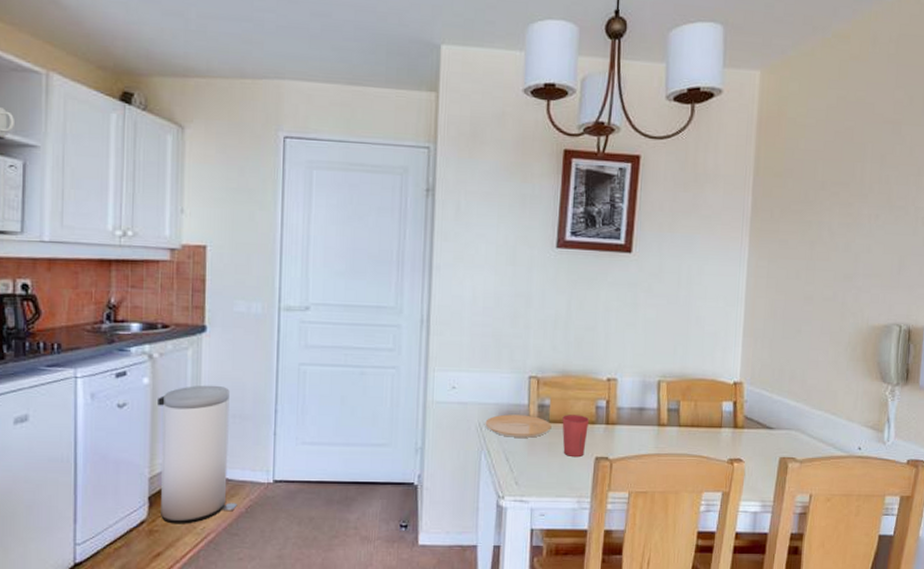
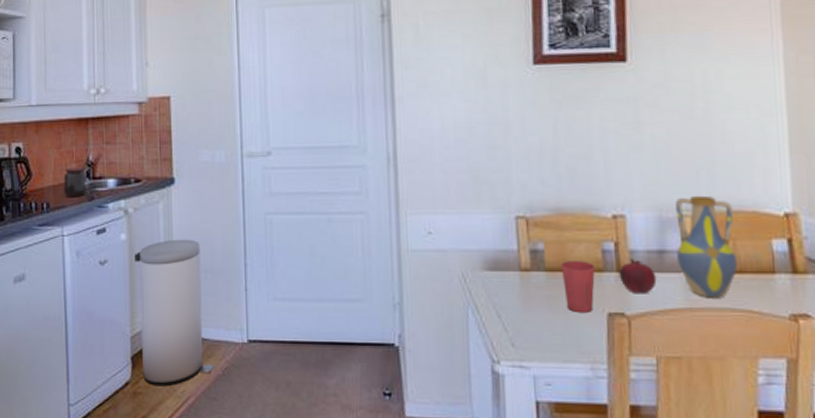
jar: none [79,309,107,340] -> present [63,167,87,197]
plate: present [485,414,552,438] -> none [469,262,549,290]
fruit: none [607,413,636,443] -> present [619,258,657,294]
vase: none [652,365,698,446] -> present [675,195,738,298]

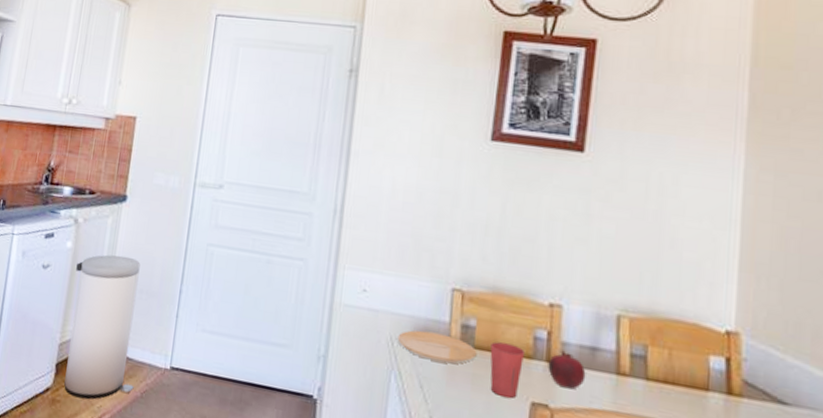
jar: present [63,167,87,197] -> none [21,169,46,200]
plate: none [469,262,549,290] -> present [397,330,477,364]
vase: present [675,195,738,298] -> none [609,297,674,407]

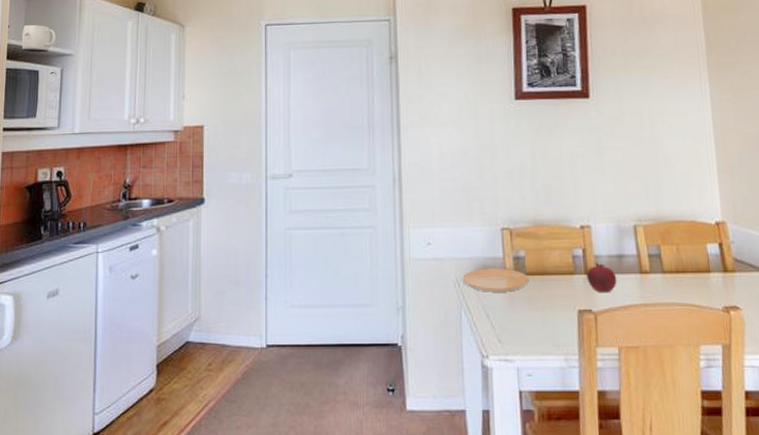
pedal bin: present [64,255,141,399] -> none [164,253,235,392]
cup: present [490,341,524,398] -> none [539,266,567,310]

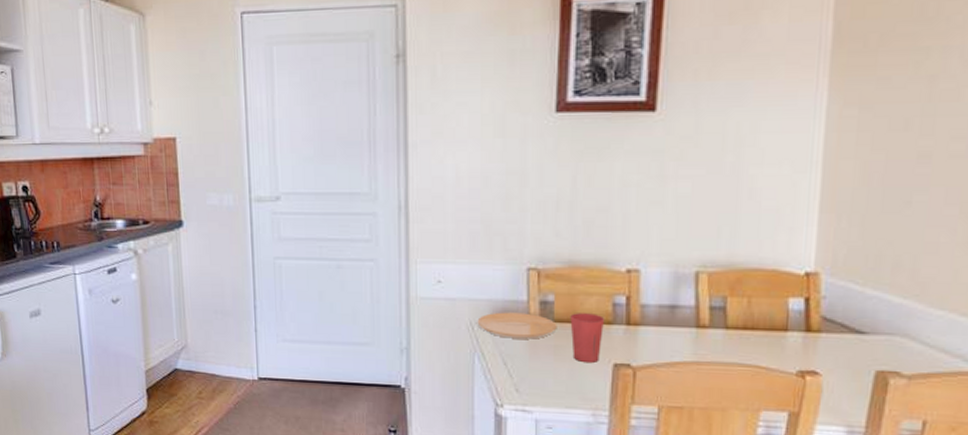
cup: none [539,266,567,310] -> present [570,313,604,362]
fruit: present [586,262,617,293] -> none [628,312,666,347]

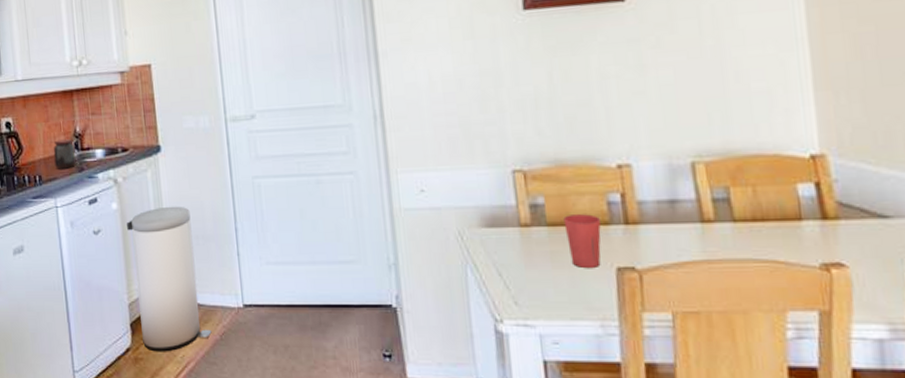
jar: none [72,208,96,237] -> present [53,139,76,169]
pedal bin: none [146,280,226,417] -> present [127,206,212,352]
plate: present [477,312,557,339] -> none [465,218,551,247]

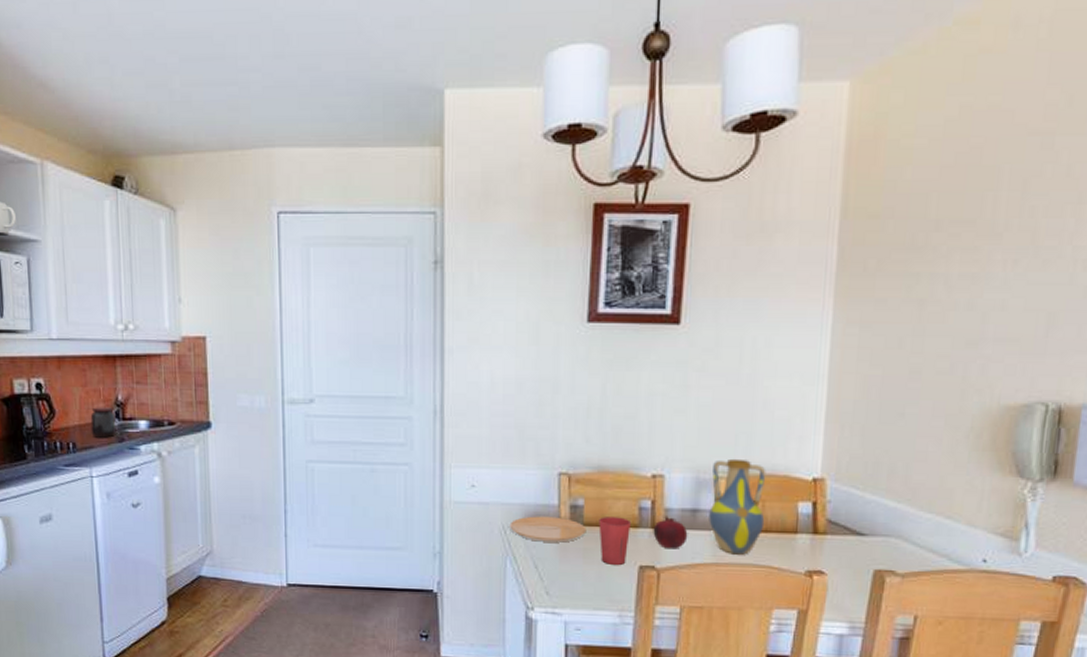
pedal bin: present [127,206,212,352] -> none [169,484,253,626]
plate: none [465,218,551,247] -> present [509,516,587,543]
fruit: none [626,209,669,247] -> present [653,516,688,549]
vase: none [686,139,760,249] -> present [709,458,766,555]

